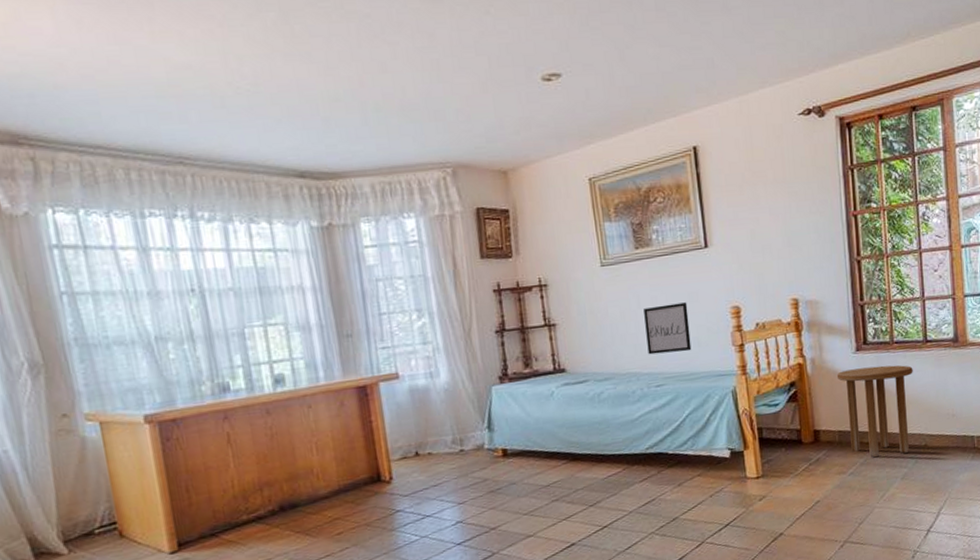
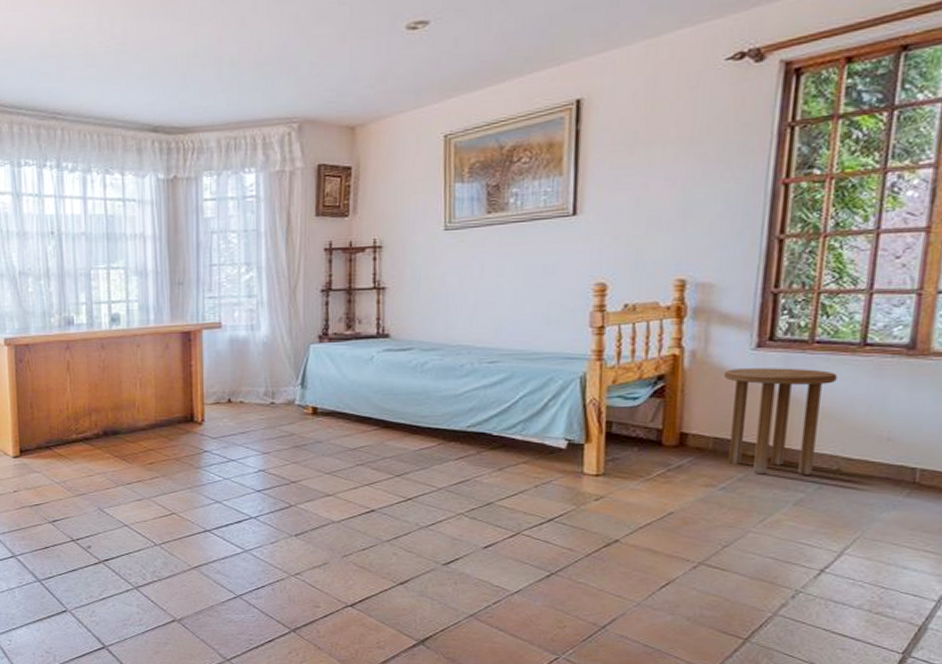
wall art: present [644,302,692,355] -> none [485,275,541,329]

